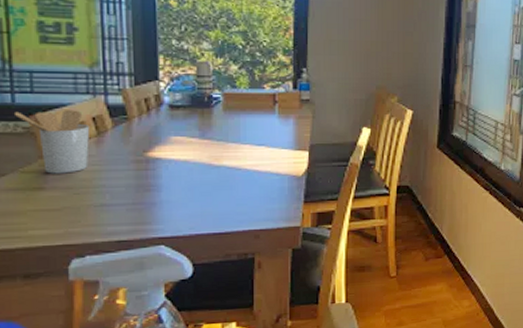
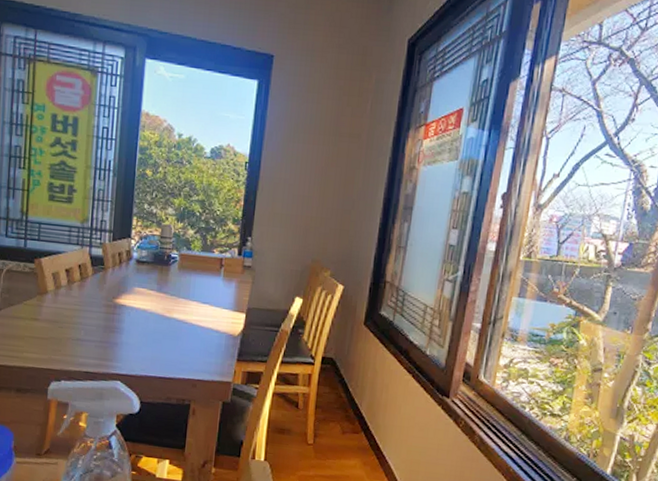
utensil holder: present [13,109,90,174] -> none [24,254,76,310]

